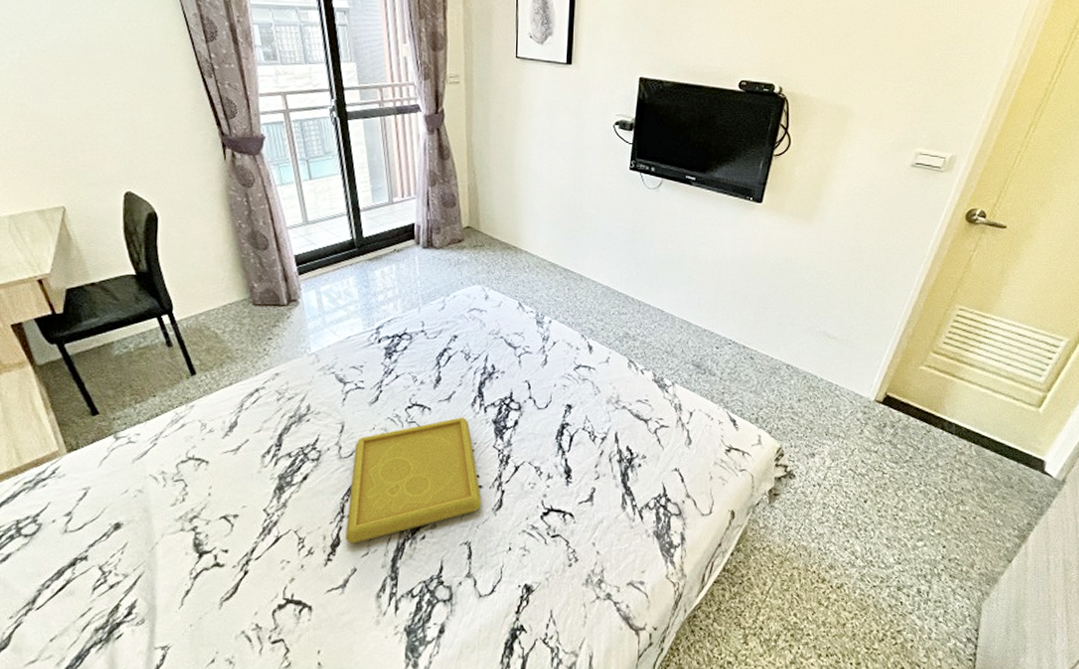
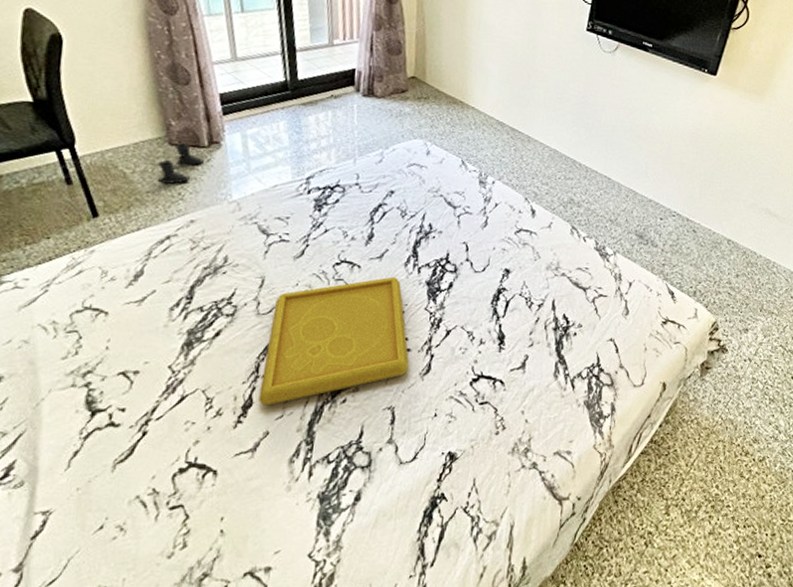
boots: none [244,303,284,342] -> present [157,143,204,185]

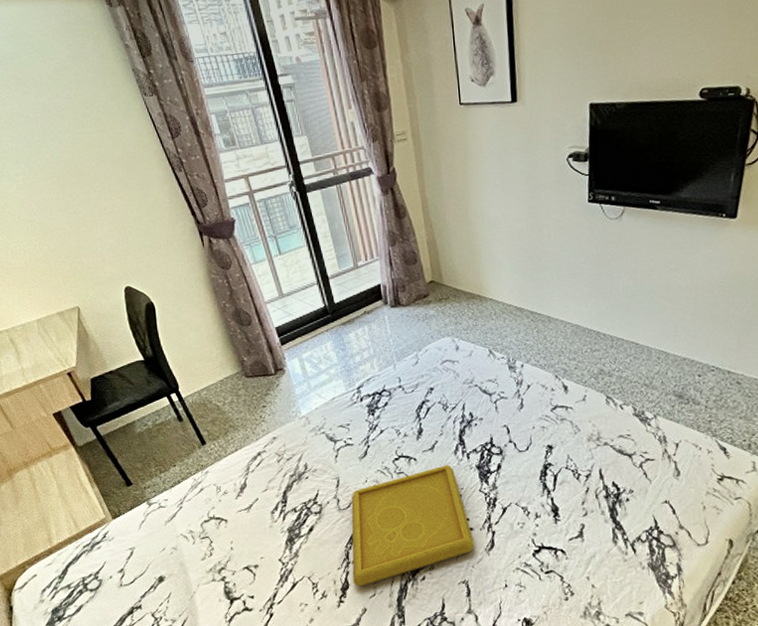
boots: present [157,143,204,185] -> none [240,374,274,411]

